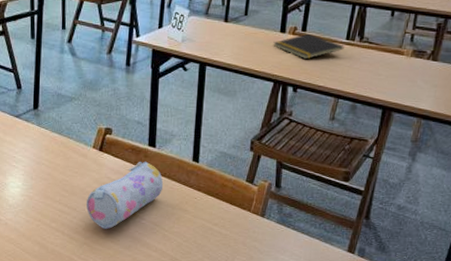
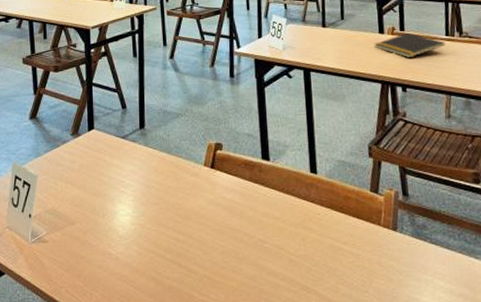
pencil case: present [86,161,164,230] -> none [202,176,283,258]

